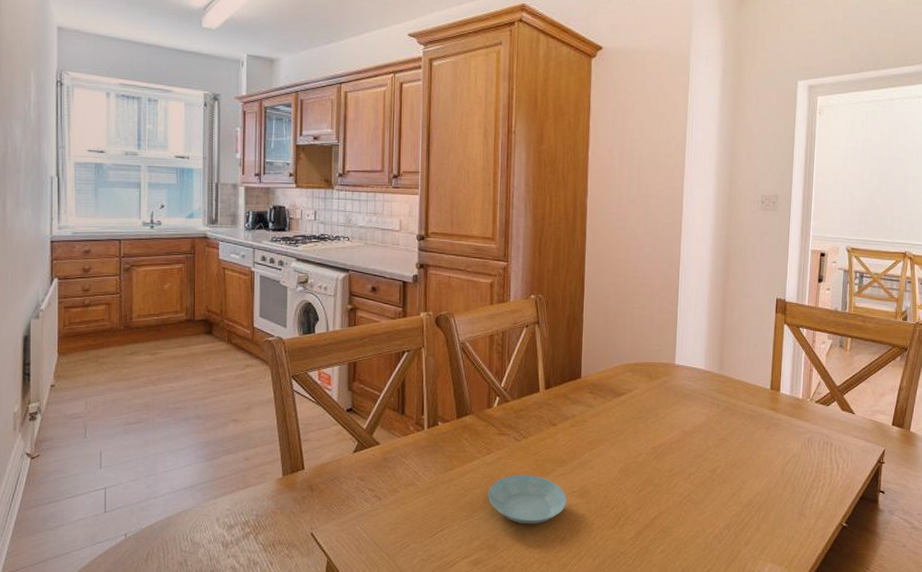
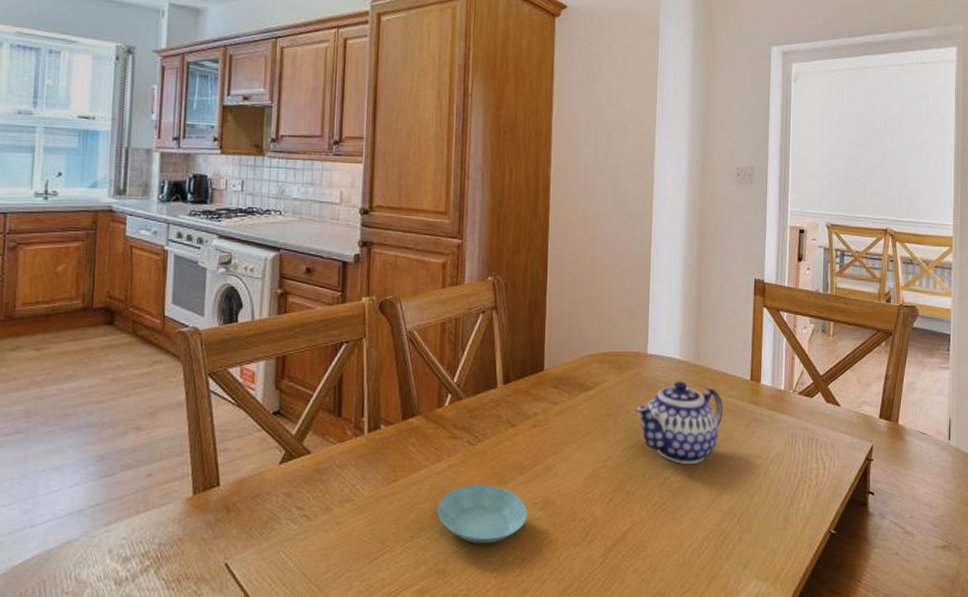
teapot: none [663,389,744,463] -> present [635,381,723,465]

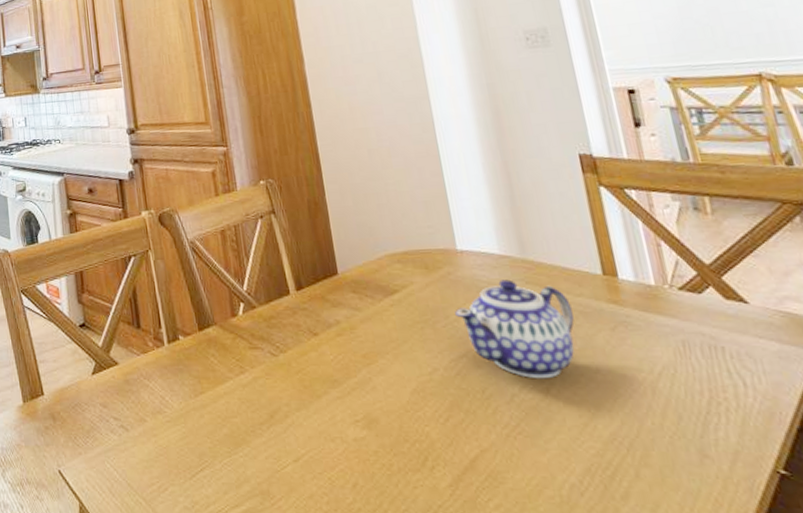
saucer: present [437,484,528,544] -> none [249,398,351,465]

